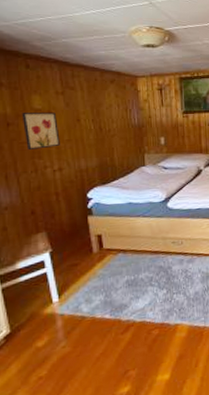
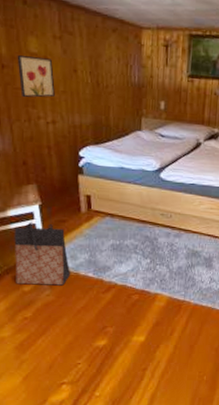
bag: none [24,270,87,341] -> present [14,222,71,286]

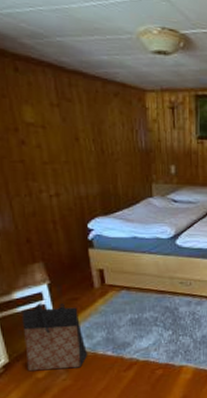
wall art: present [17,55,55,98] -> none [11,126,56,171]

